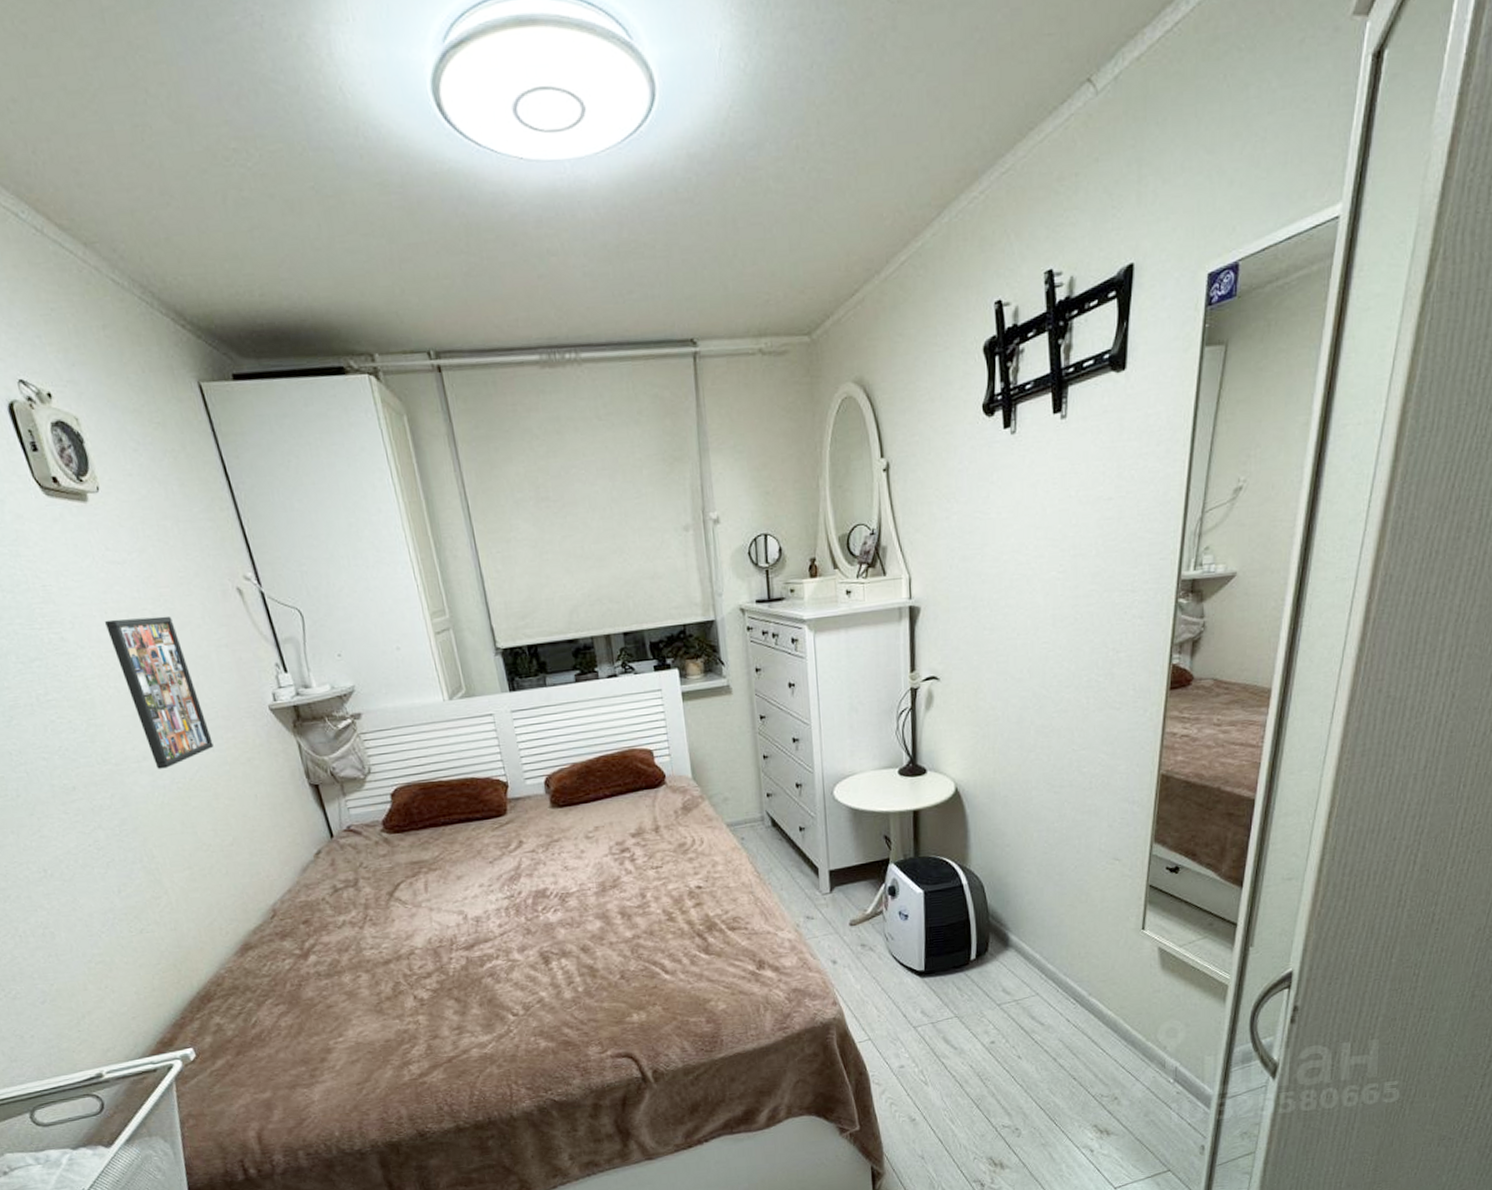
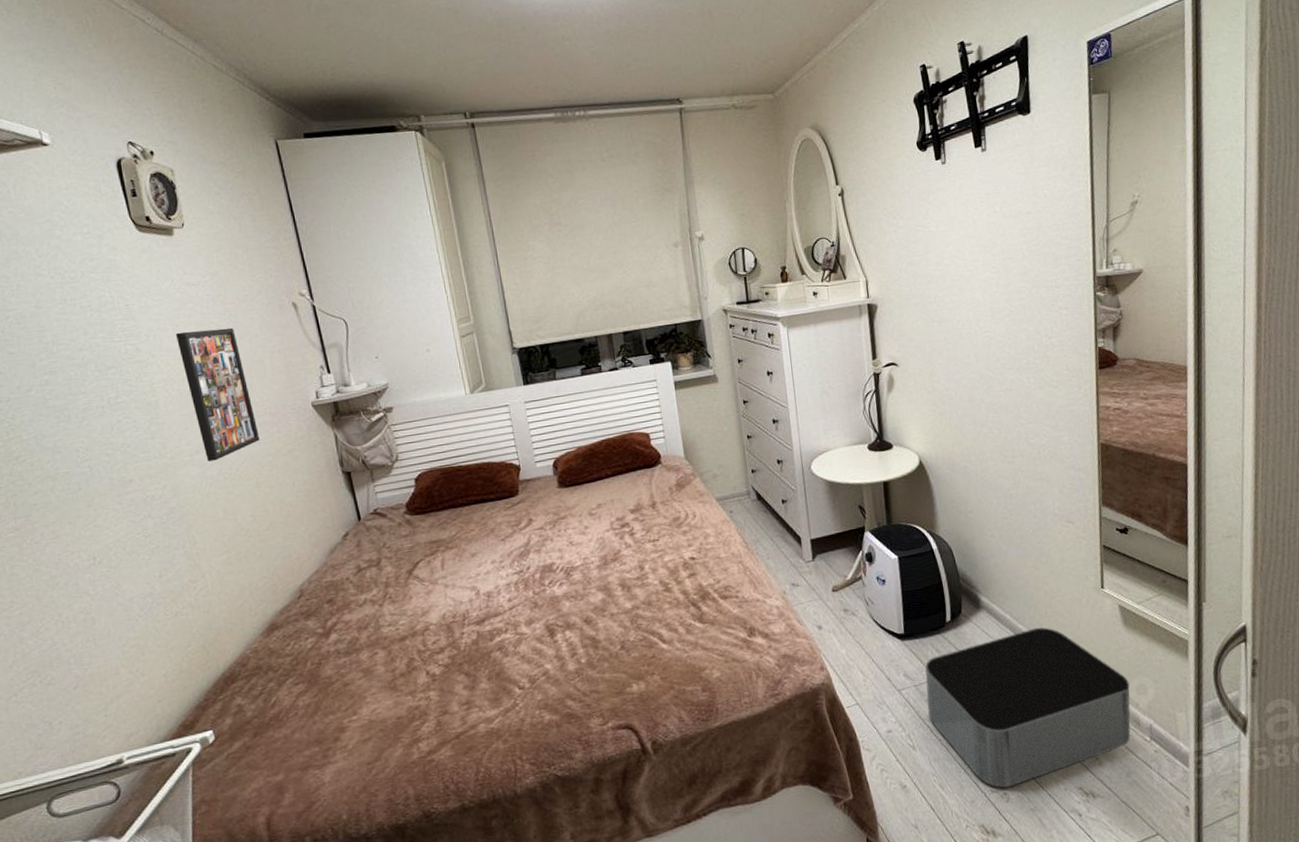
storage bin: none [943,967,1159,1124] -> present [925,627,1131,788]

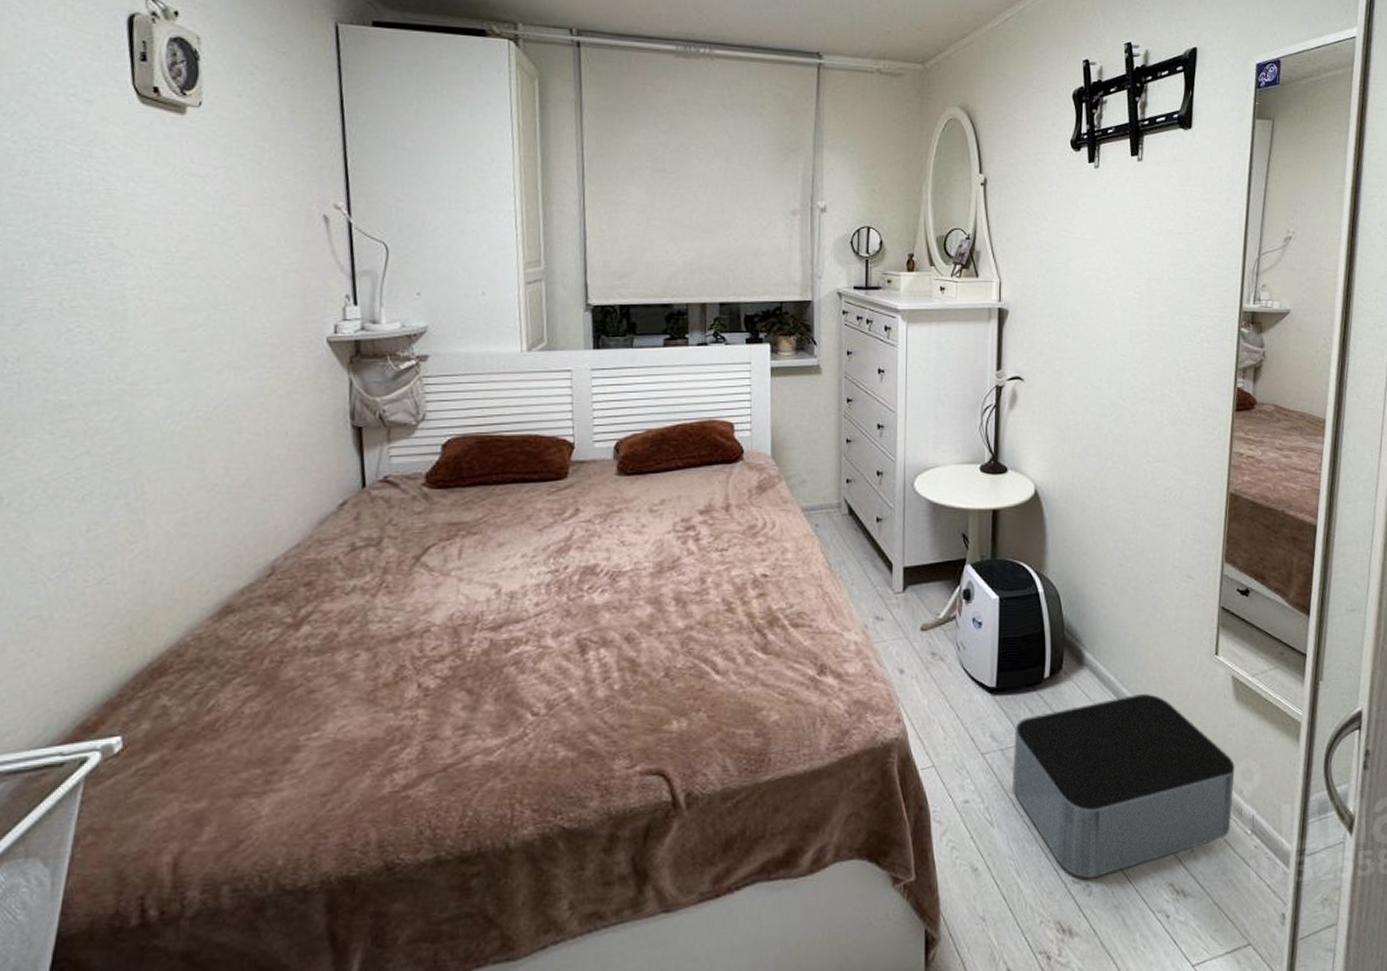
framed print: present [176,327,260,462] -> none [166,231,253,394]

